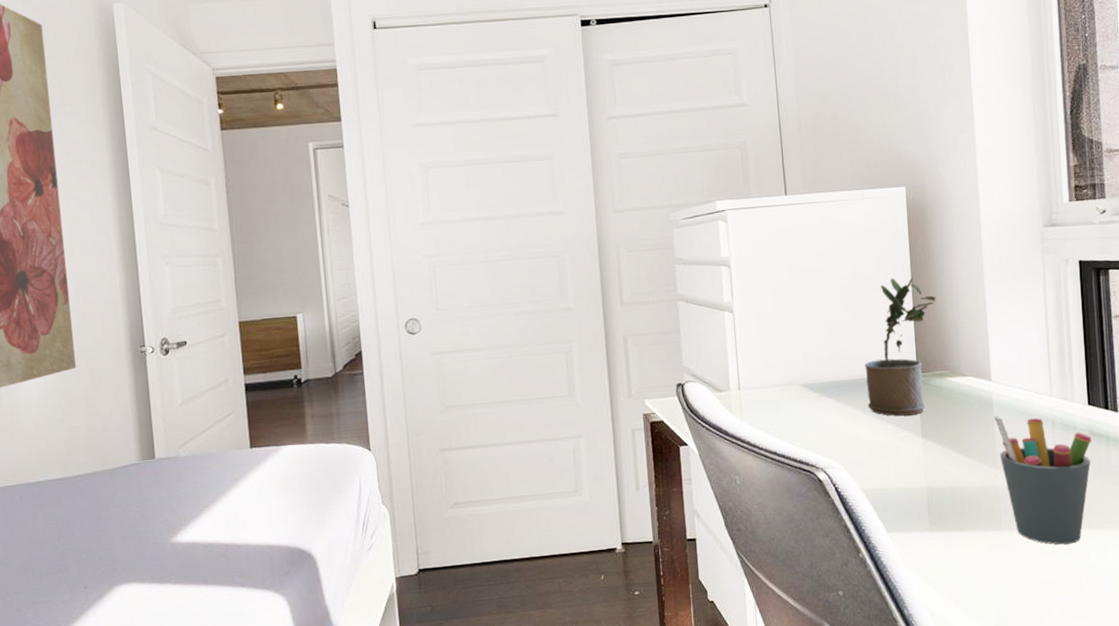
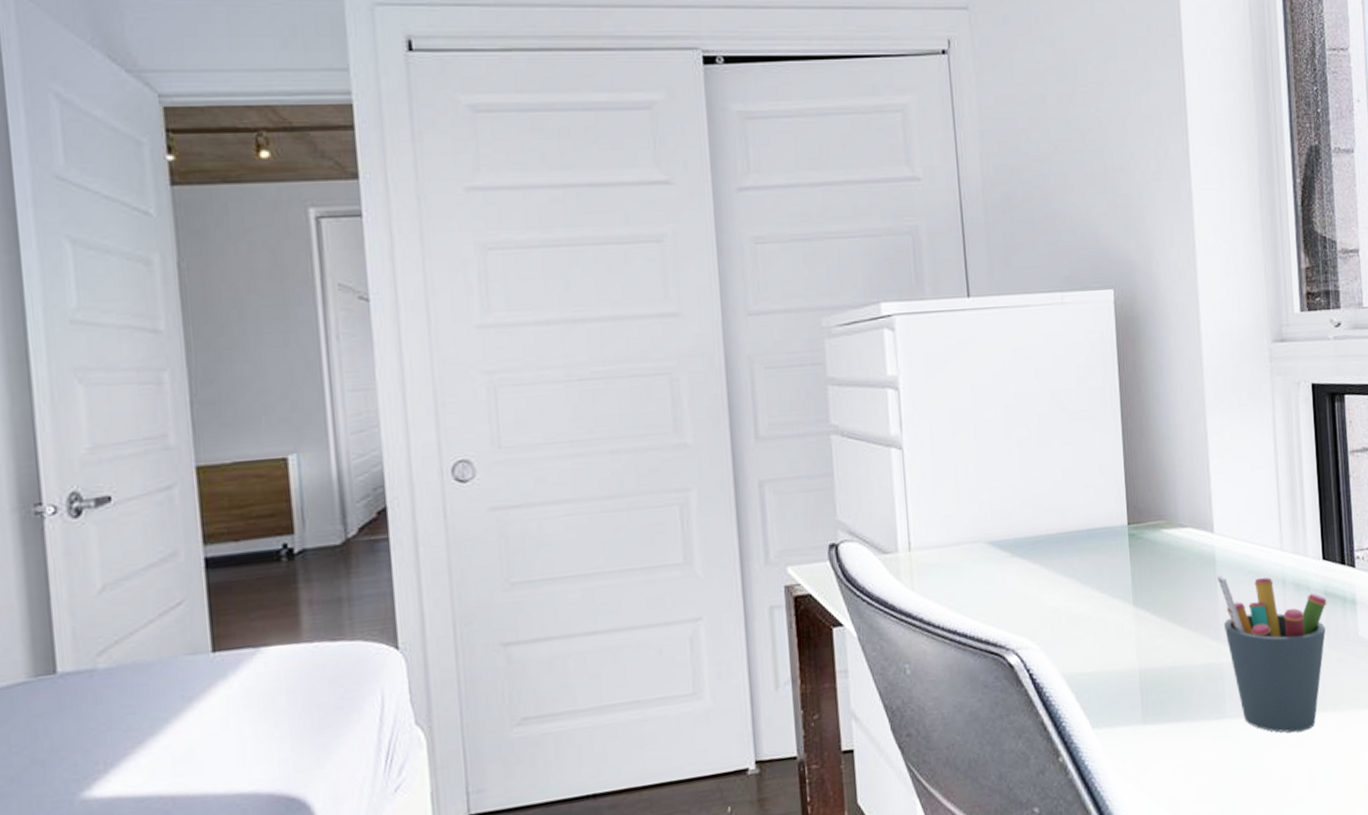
potted plant: present [865,278,937,416] -> none [1065,404,1150,580]

